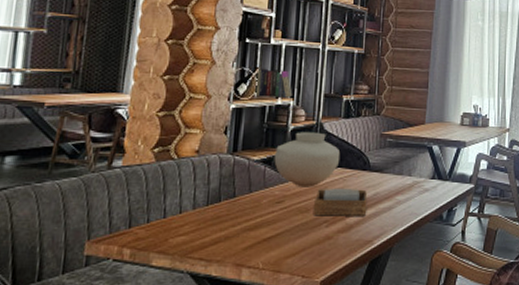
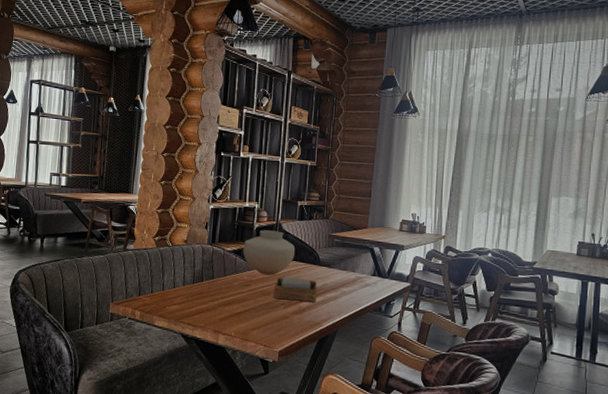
books: present [255,69,293,98] -> none [228,177,258,202]

